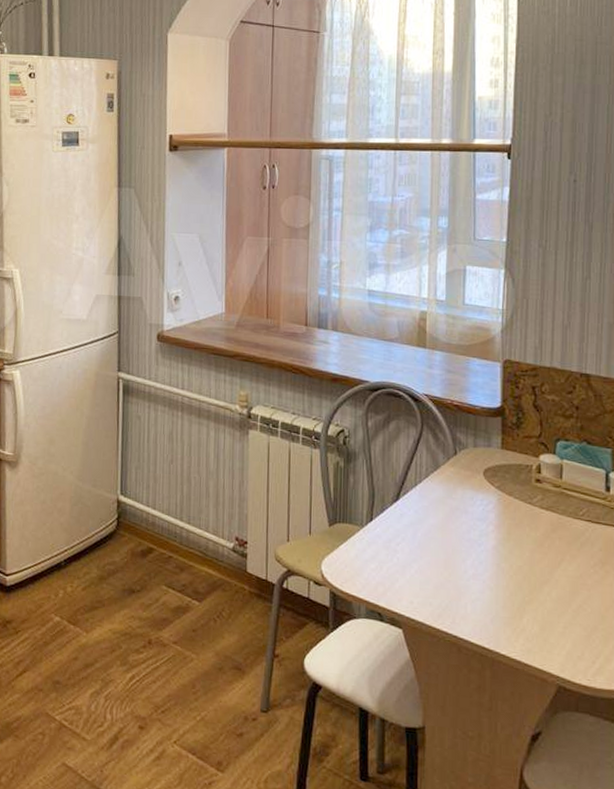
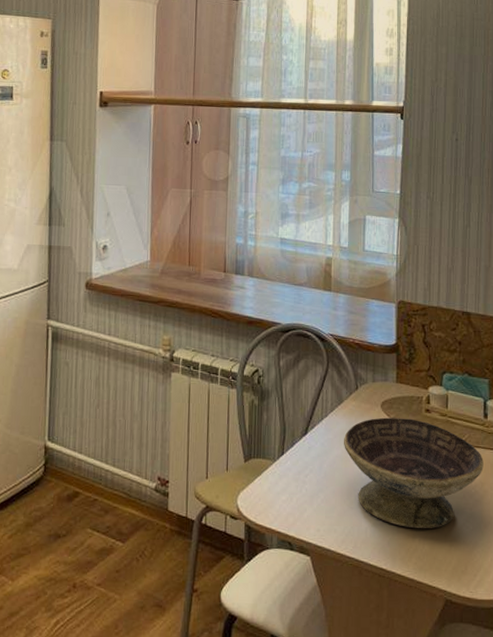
decorative bowl: none [439,486,605,609] -> present [343,417,484,529]

